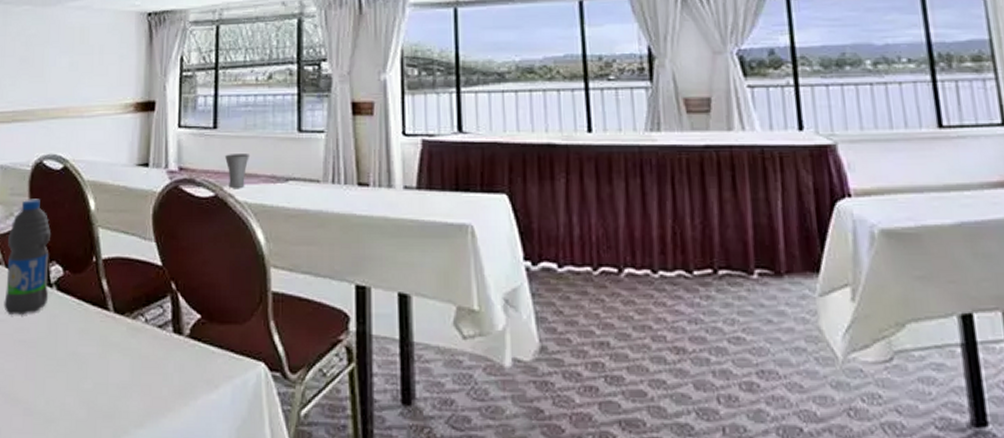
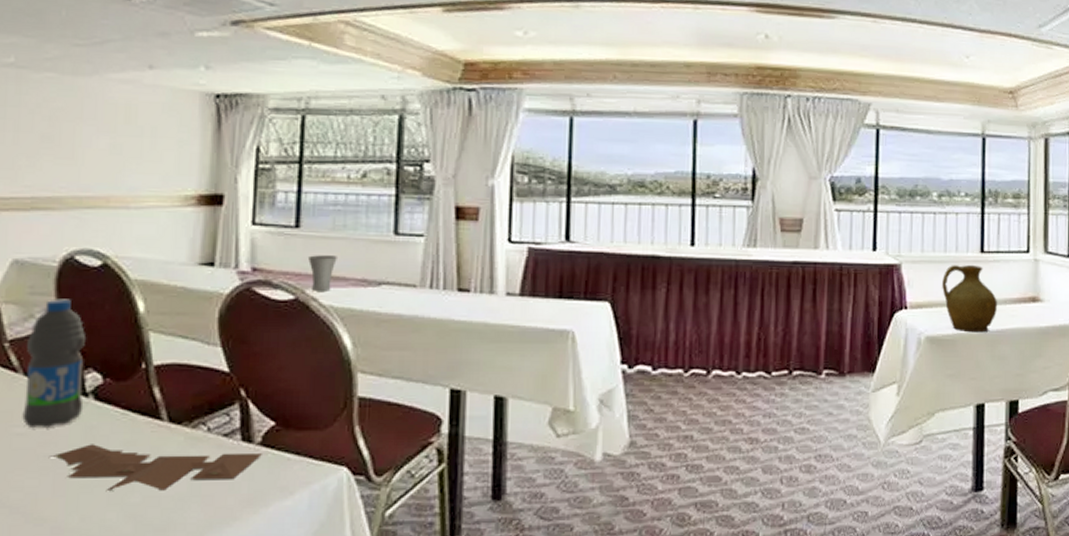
papers: none [22,331,190,379] -> present [48,444,262,492]
pitcher: none [892,142,972,225] -> present [942,264,998,333]

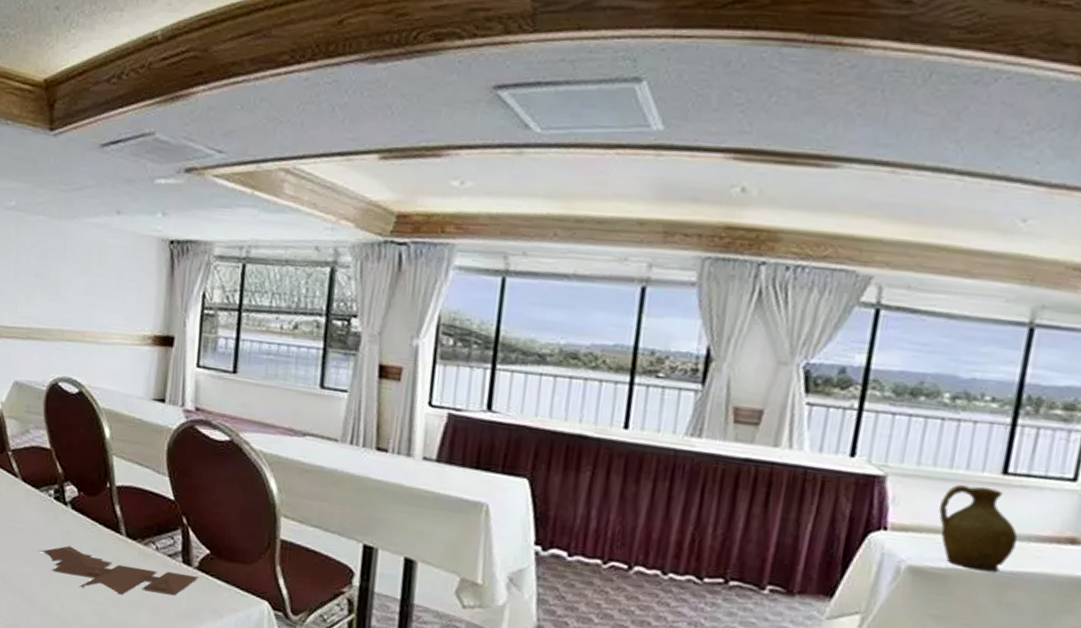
water bottle: present [22,299,85,427] -> none [21,418,66,527]
cup: present [308,255,339,291] -> none [243,400,269,437]

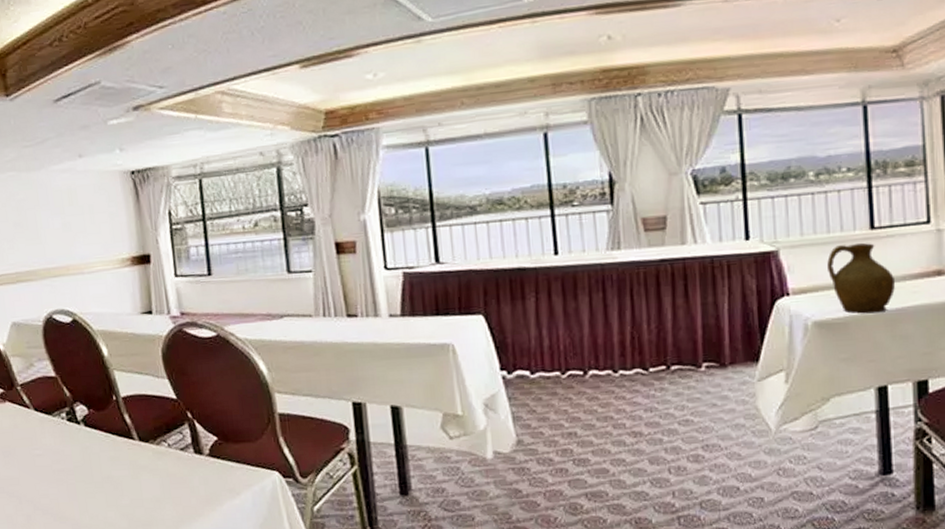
papers: present [39,545,198,595] -> none [61,460,211,497]

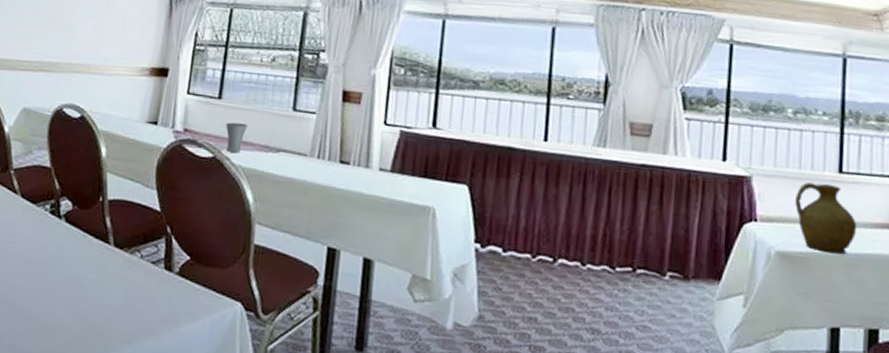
cup: none [222,296,246,327] -> present [226,122,249,153]

